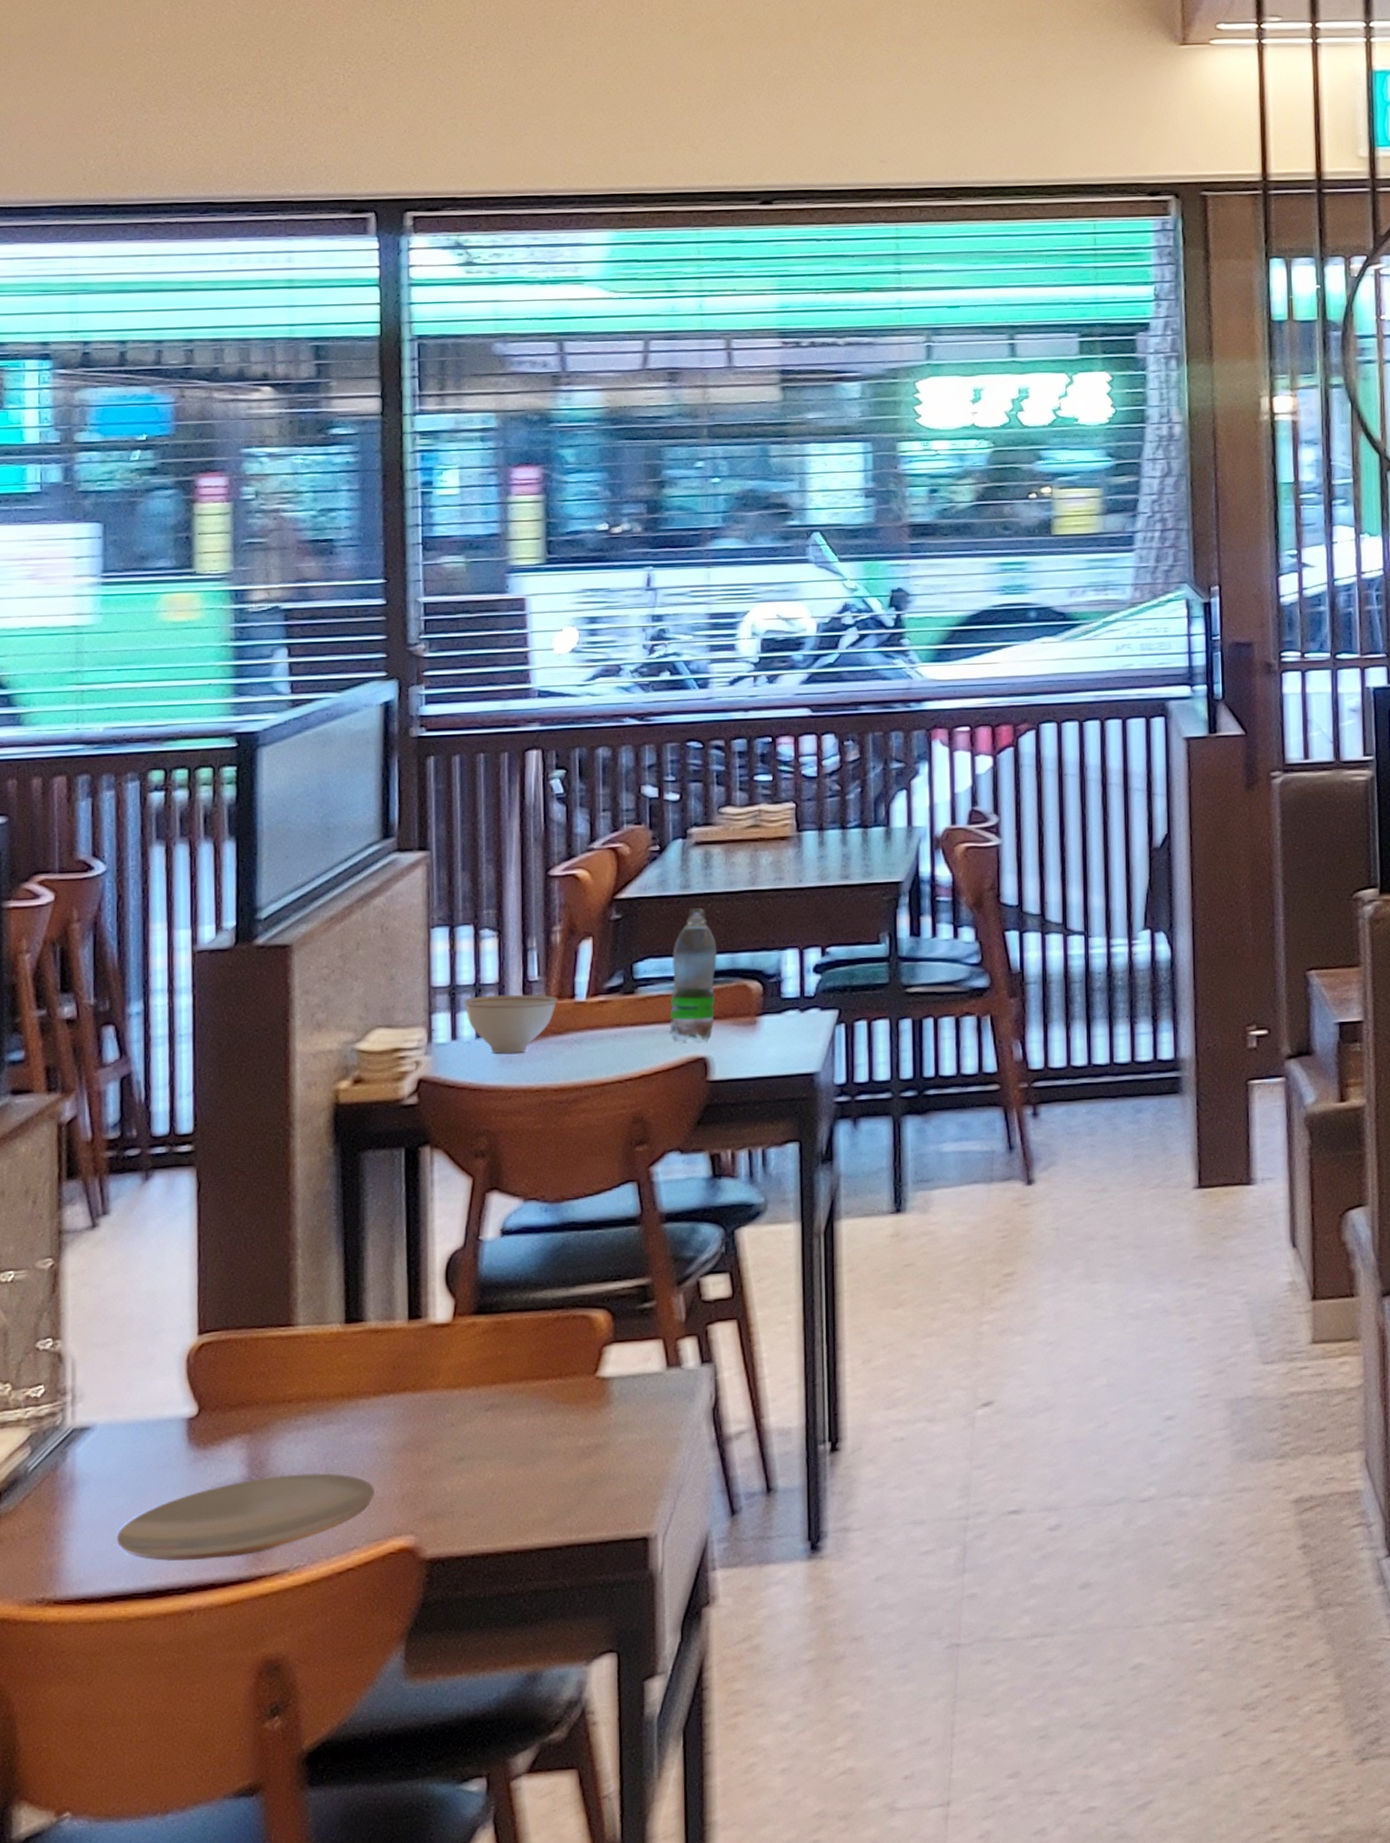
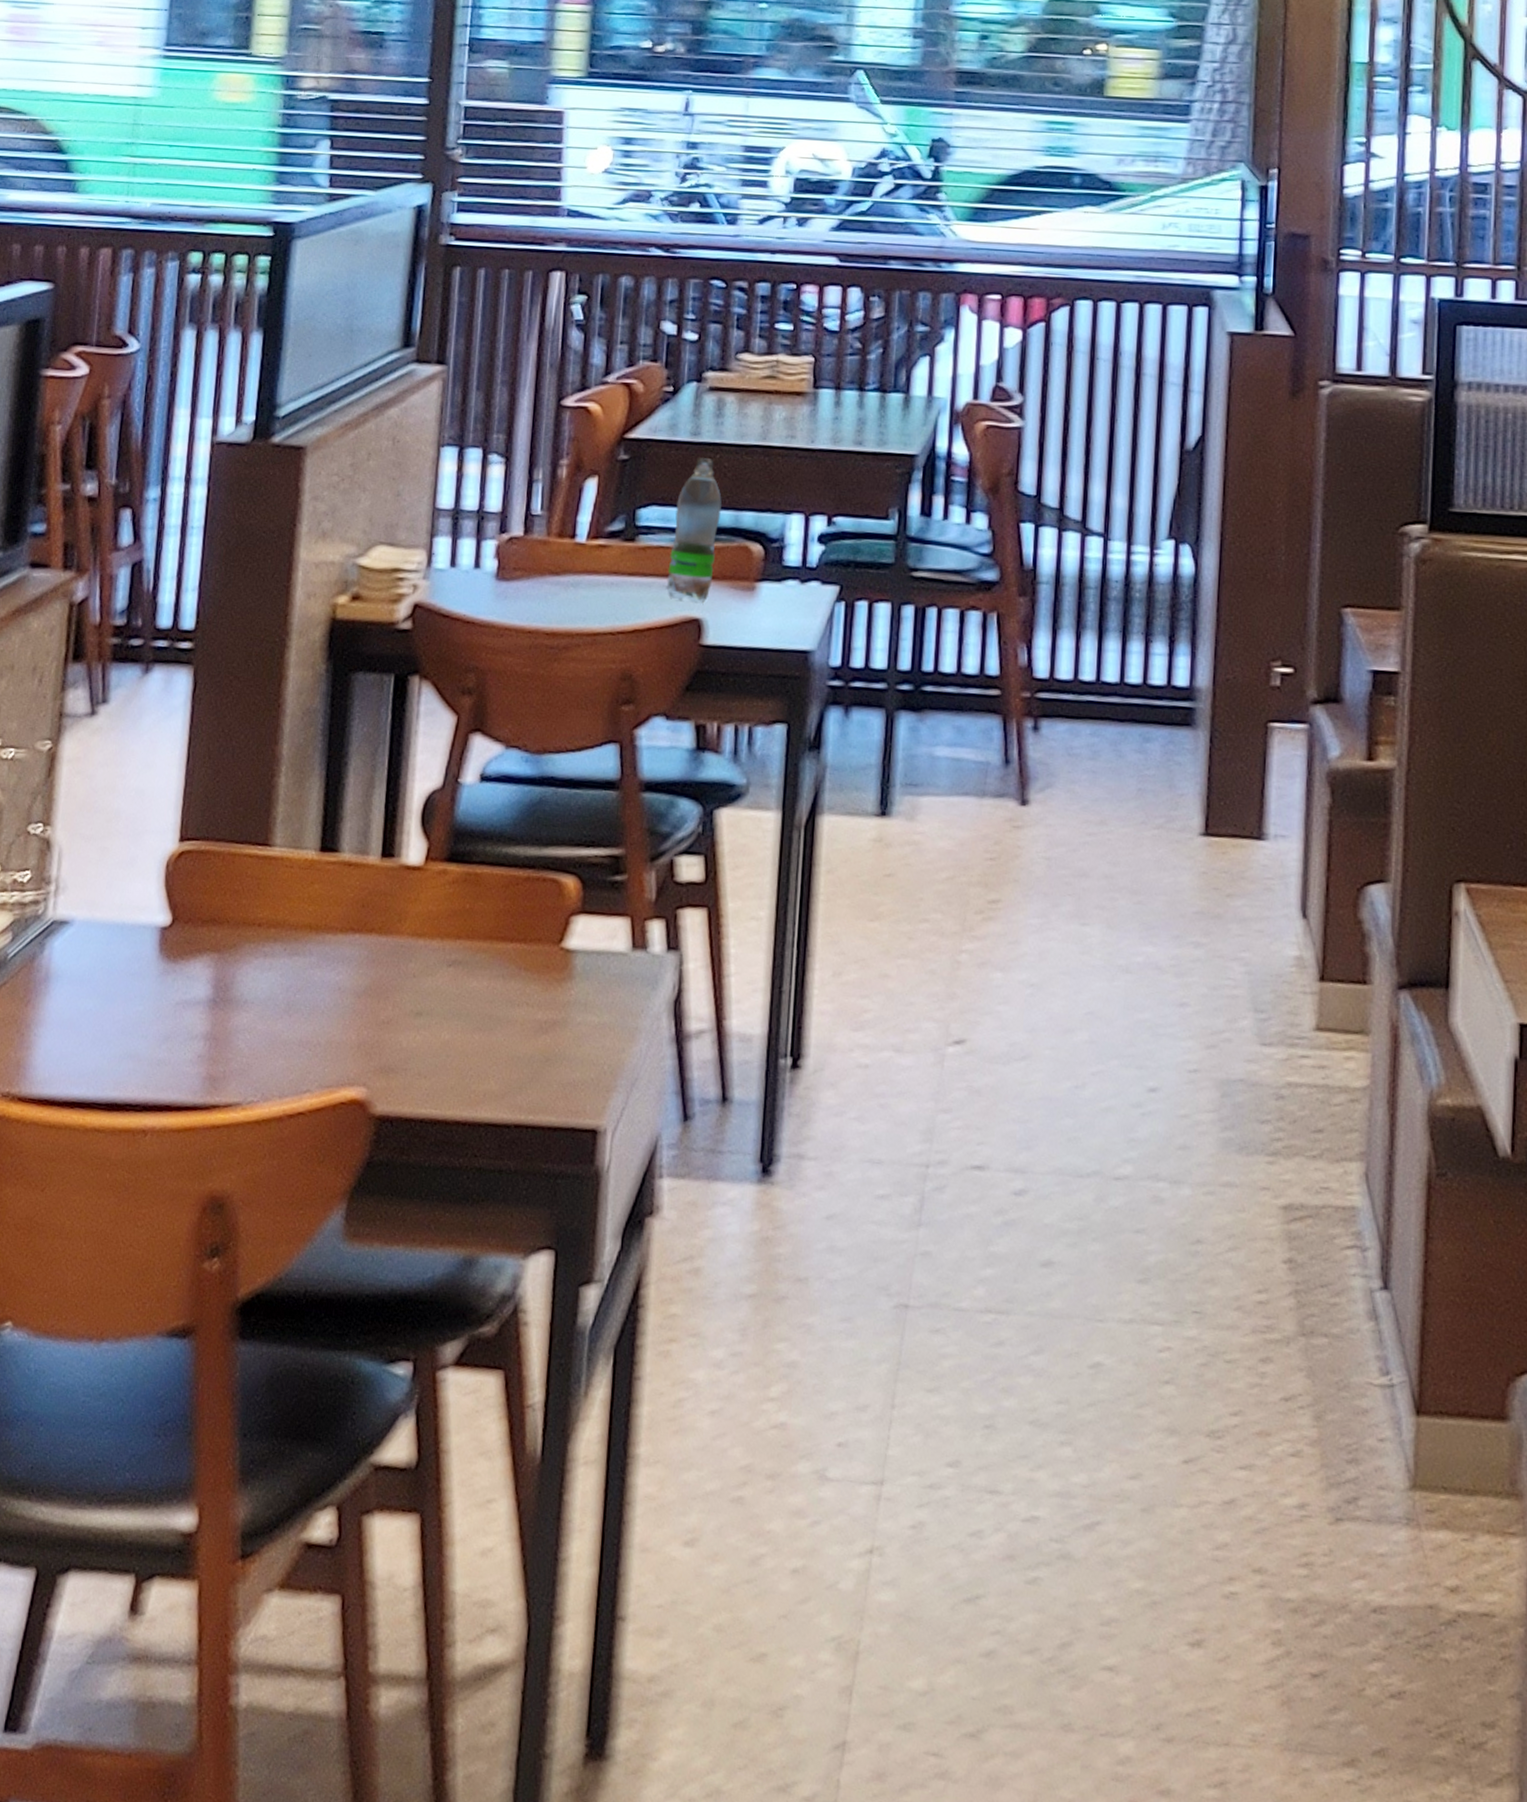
plate: present [116,1473,375,1561] -> none [82,1001,332,1081]
bowl: present [464,994,558,1054] -> none [466,524,558,590]

